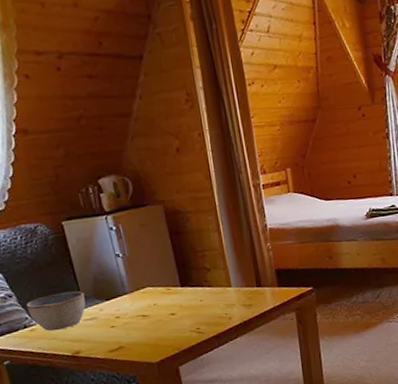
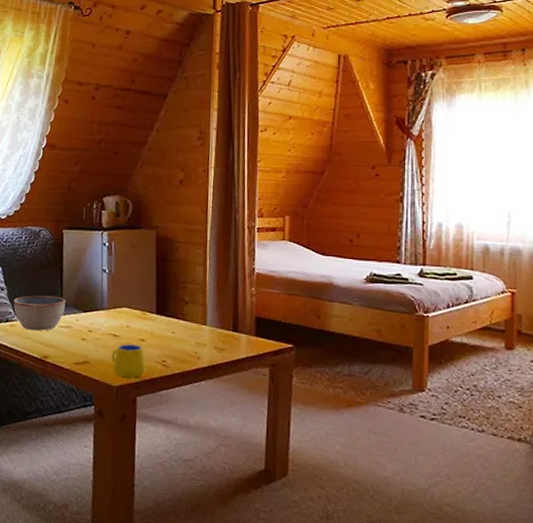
mug: none [144,319,182,352] -> present [111,344,146,378]

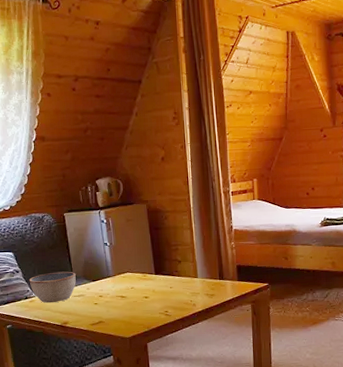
mug: present [111,344,146,378] -> none [121,302,152,329]

